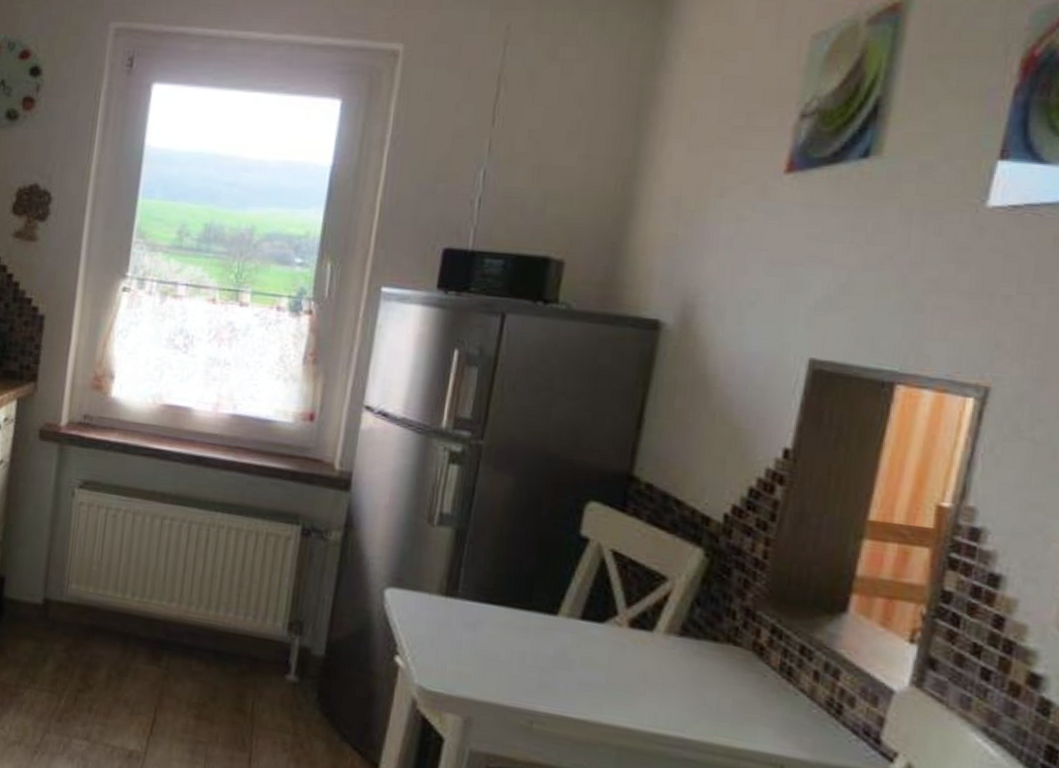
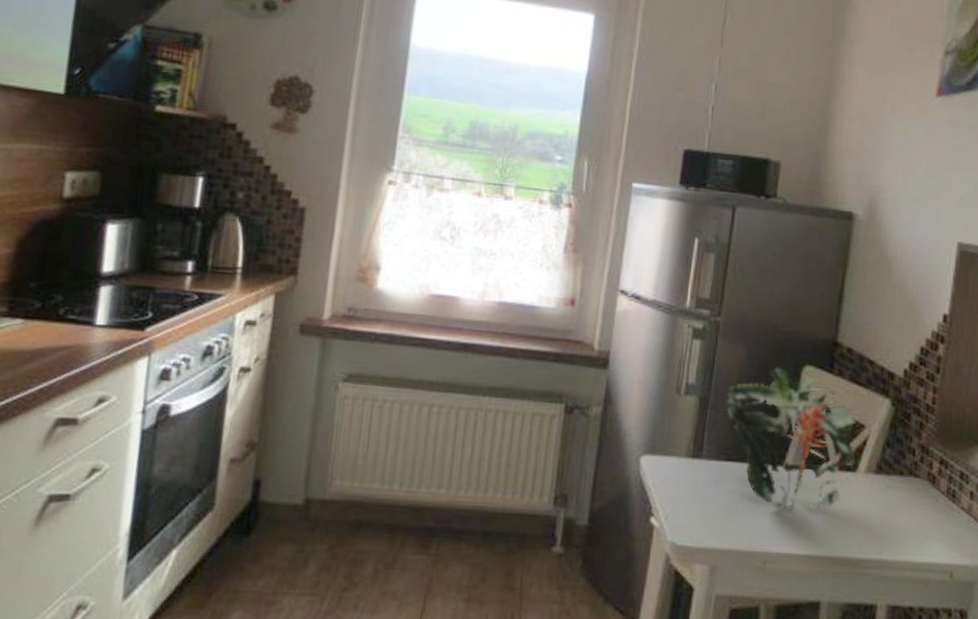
cut plant: none [485,500,655,669] -> present [724,366,856,511]

